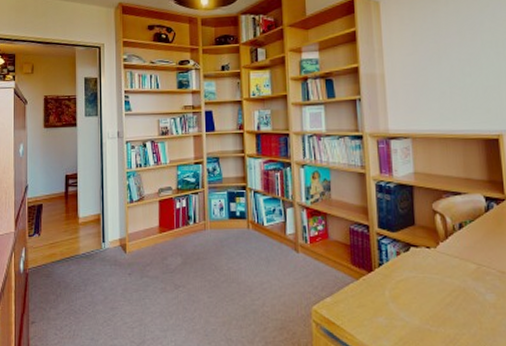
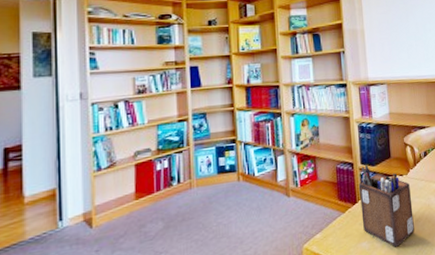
desk organizer: none [375,228,444,331] -> present [358,164,415,247]

